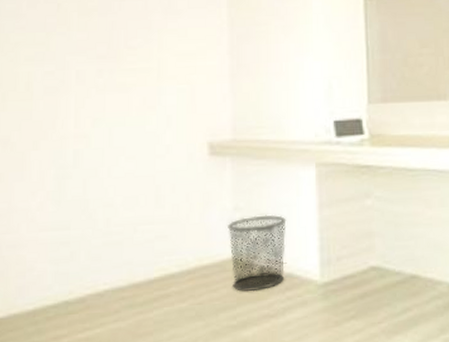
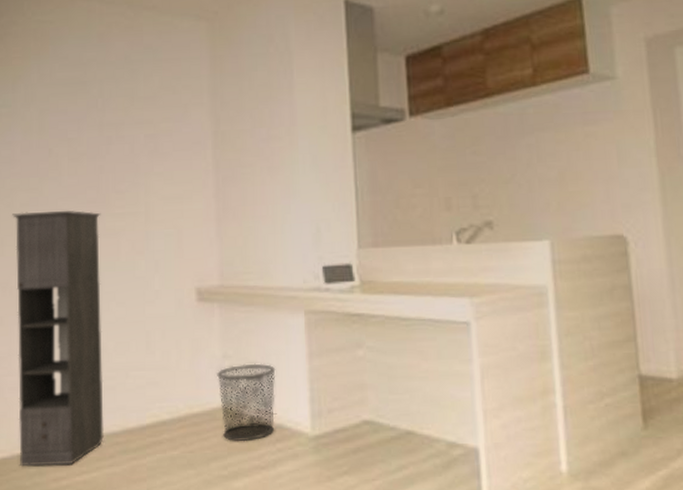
storage cabinet: none [16,65,111,326] -> present [12,210,104,466]

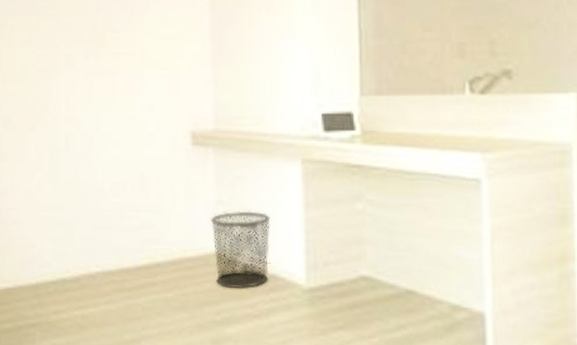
storage cabinet: present [12,210,104,466] -> none [13,48,100,298]

